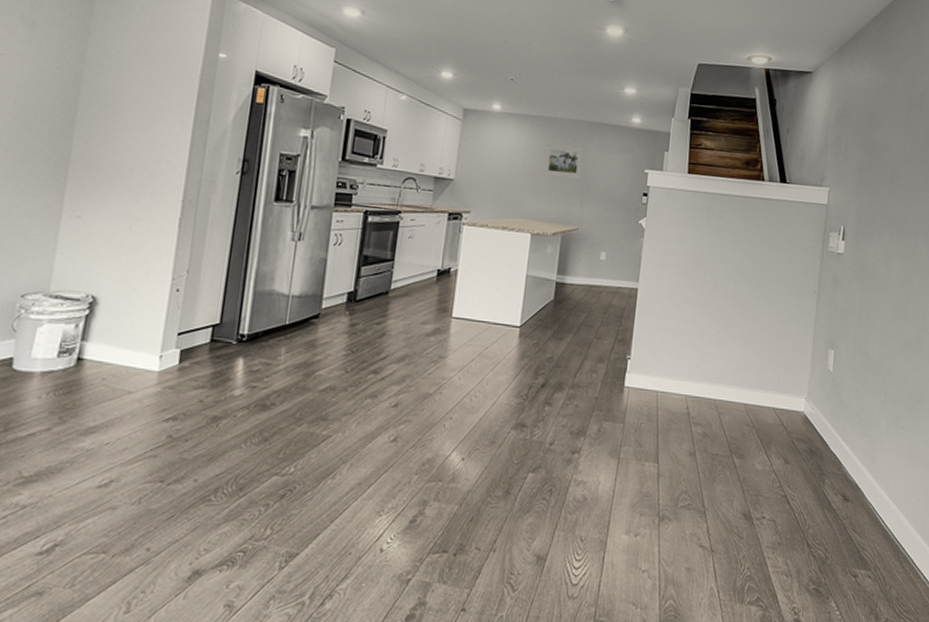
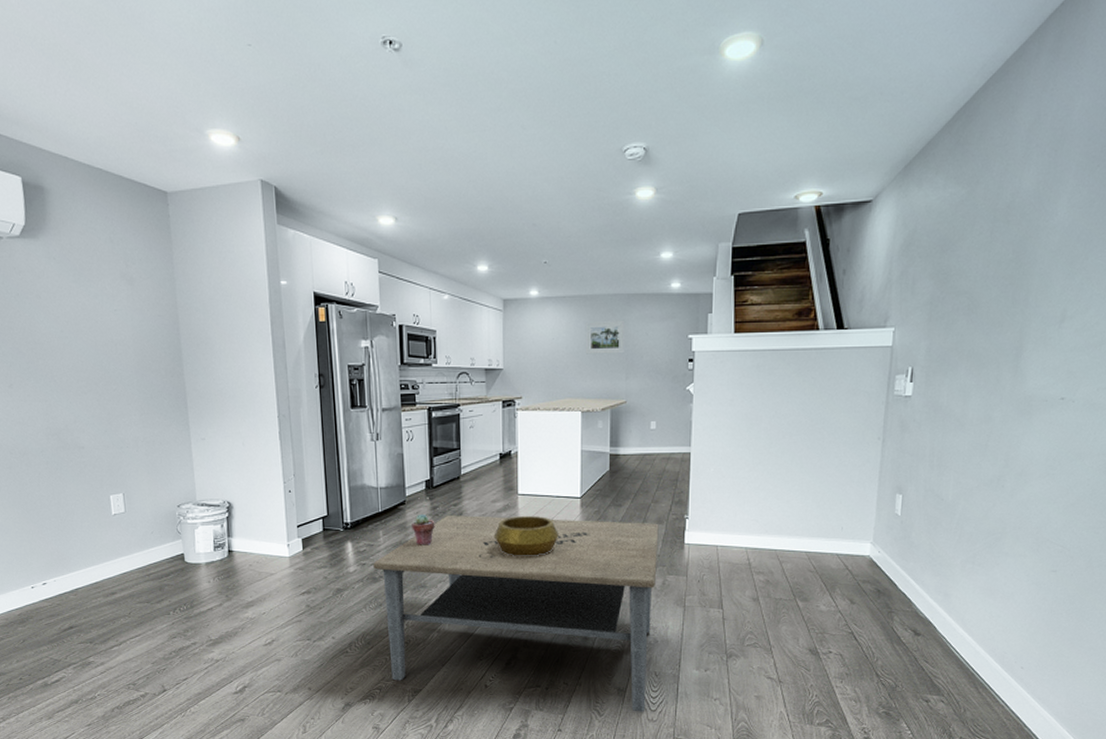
coffee table: none [263,335,600,586] -> present [373,515,659,712]
potted succulent: none [322,330,352,369] -> present [411,513,435,545]
decorative bowl: none [417,342,493,392] -> present [494,515,560,557]

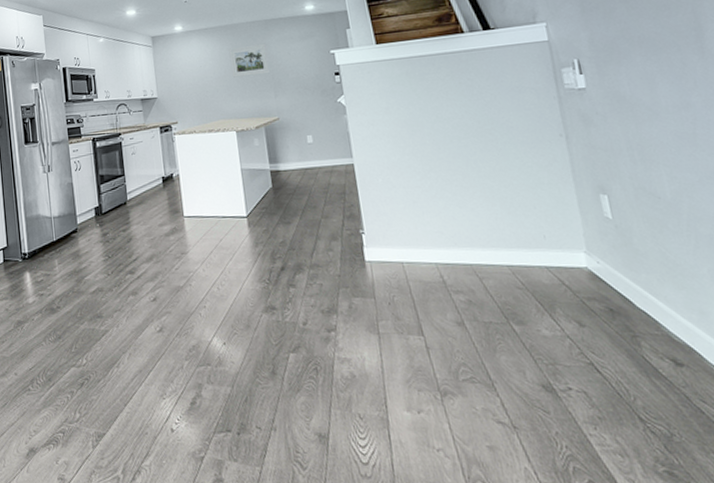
coffee table: present [373,515,659,712] -> none [50,240,356,465]
potted succulent: present [411,513,435,545] -> none [84,240,107,273]
decorative bowl: present [494,515,560,557] -> none [164,237,231,283]

